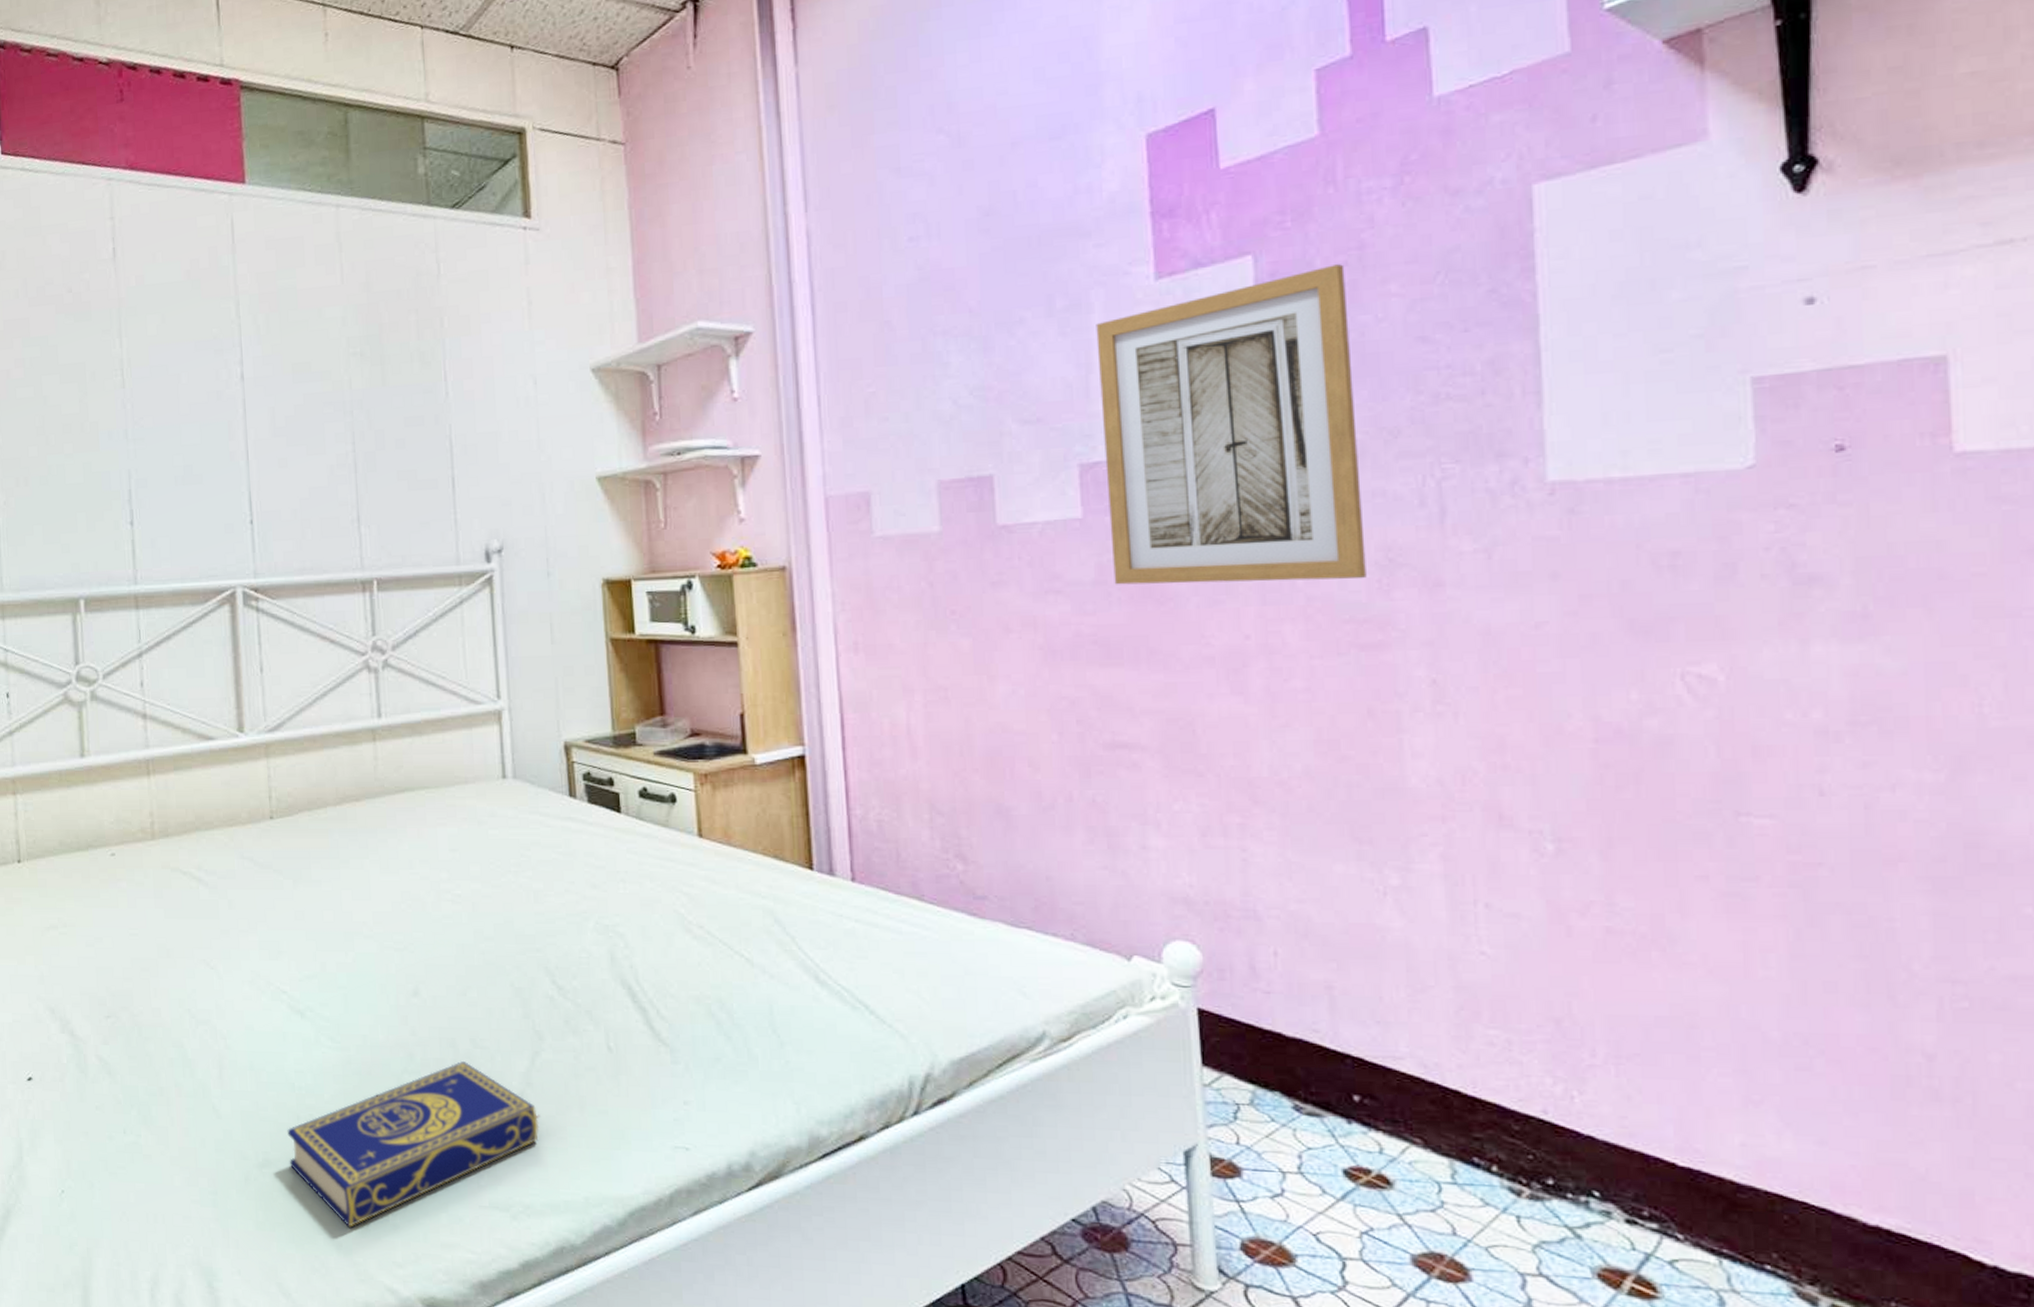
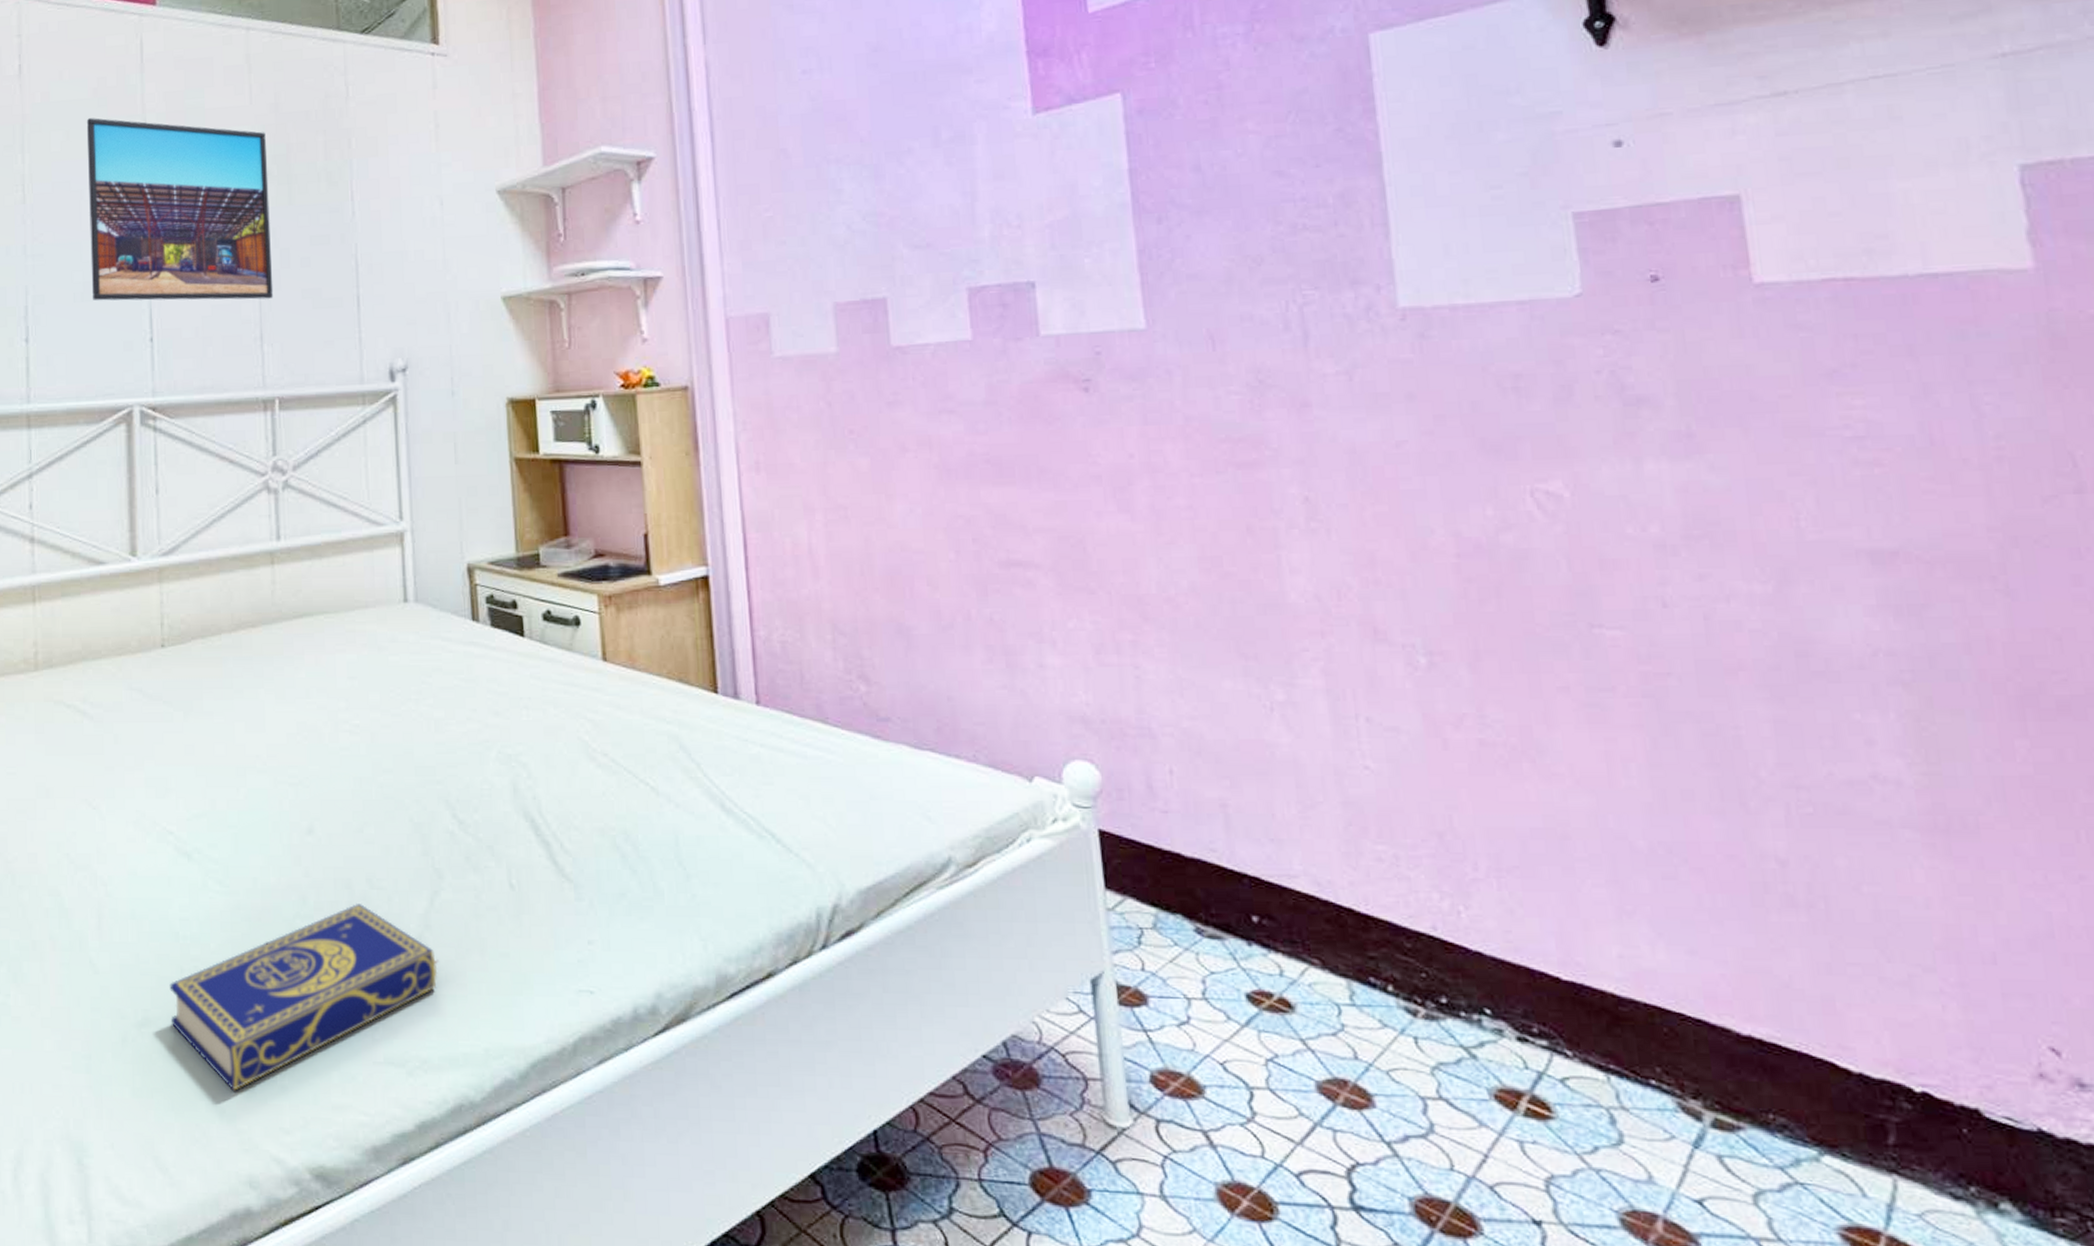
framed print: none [181,300,370,484] -> present [86,118,274,301]
wall art: present [1096,264,1367,585] -> none [979,103,1239,405]

